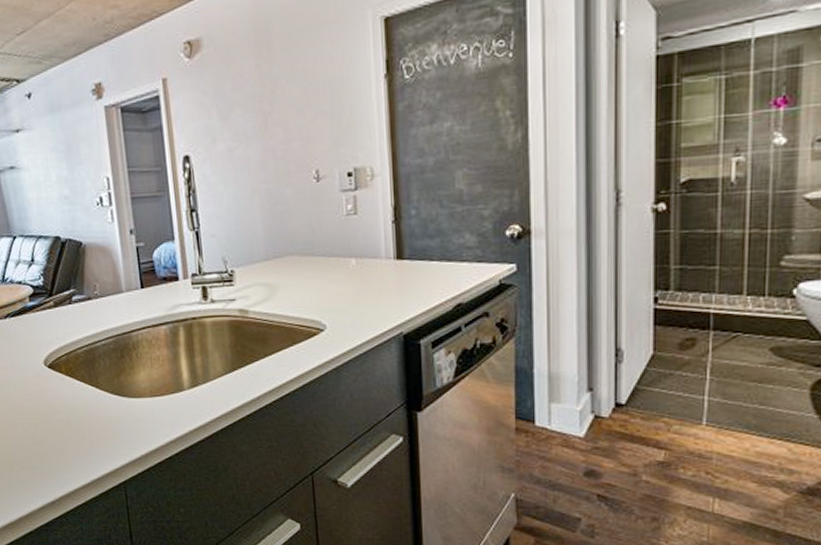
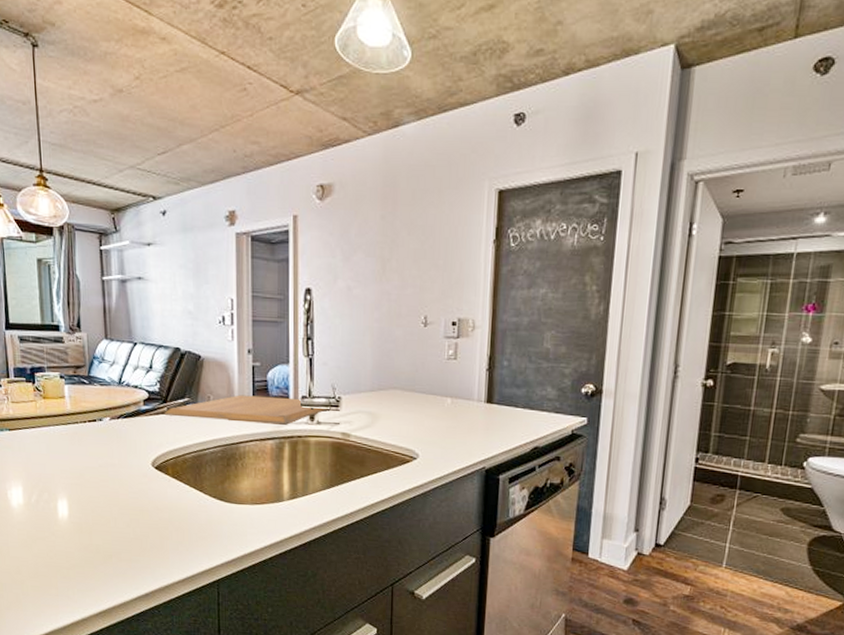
chopping board: none [51,276,223,310] -> present [164,395,329,425]

